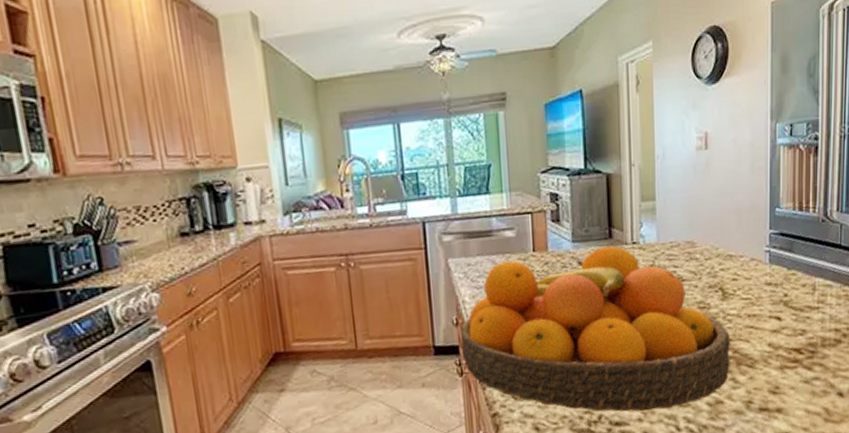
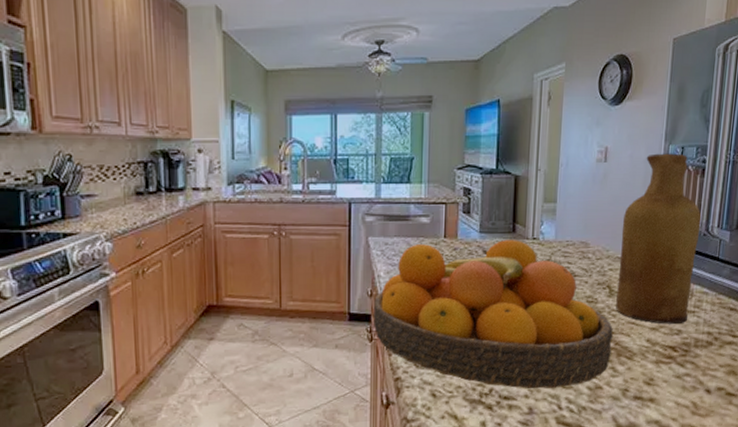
vase: none [730,131,818,325] -> present [615,153,702,324]

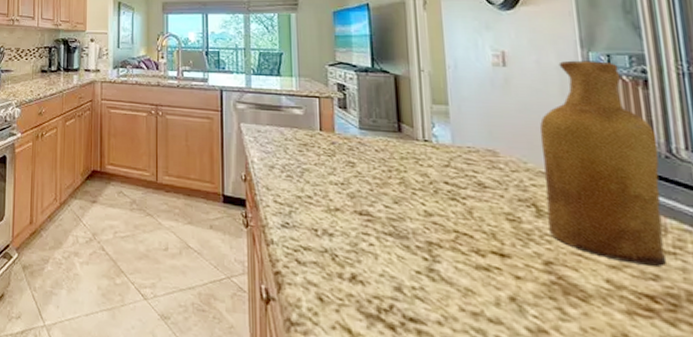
fruit bowl: present [373,239,613,389] -> none [247,135,554,322]

